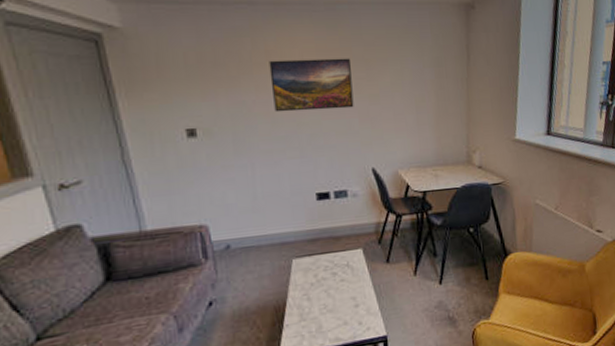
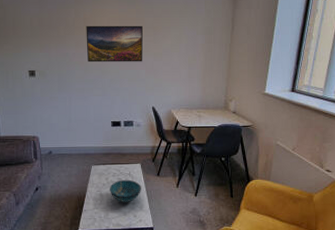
decorative bowl: none [321,272,367,307] -> present [110,179,142,203]

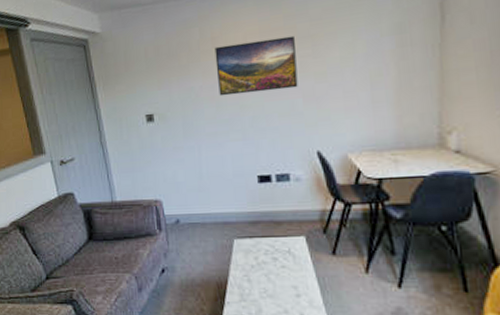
decorative bowl: present [110,179,142,203] -> none [261,259,310,295]

